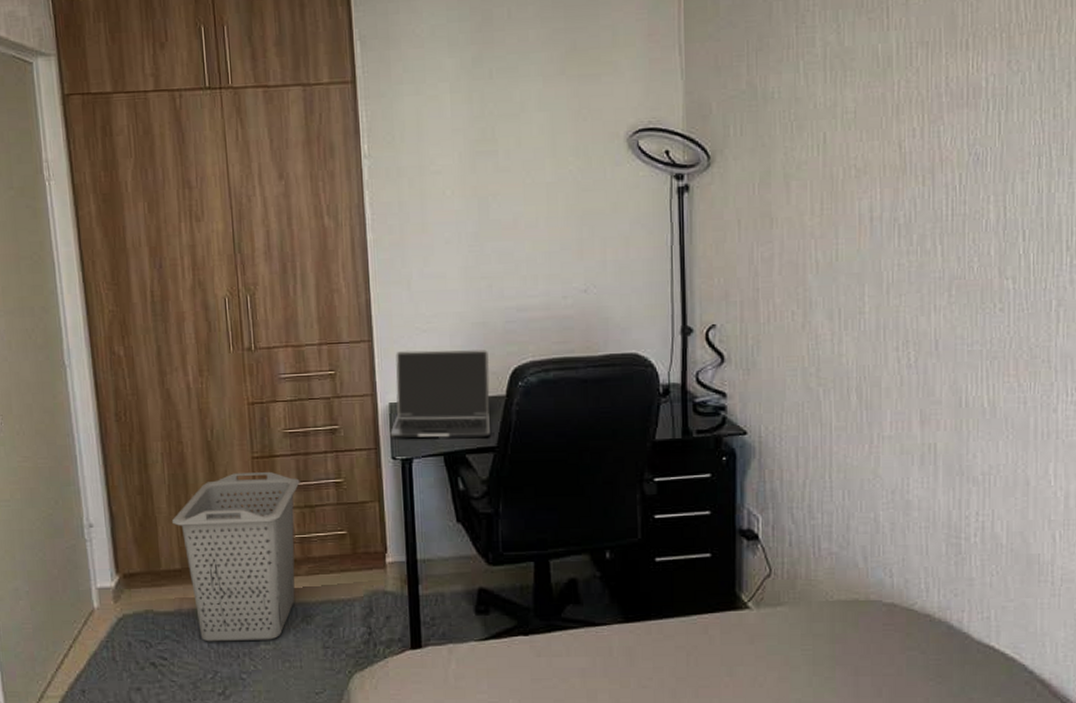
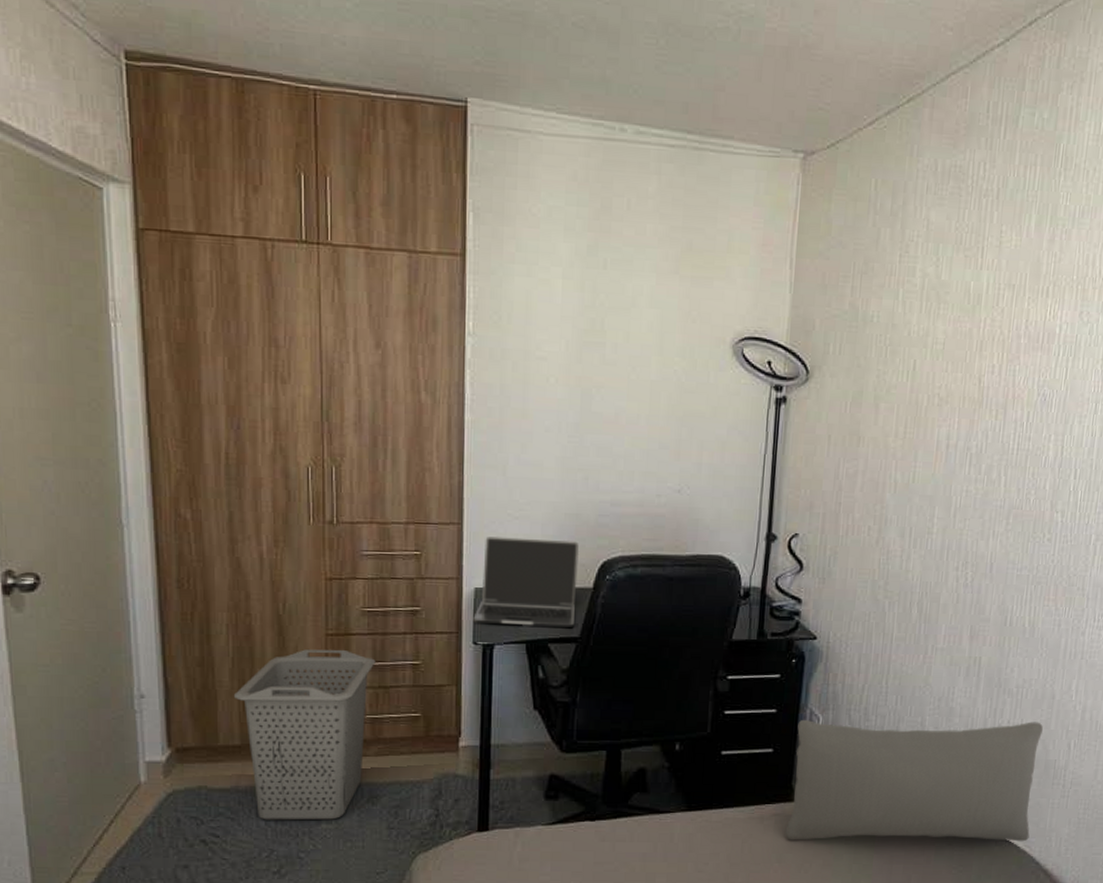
pillow: none [733,512,1019,652] -> present [785,719,1043,842]

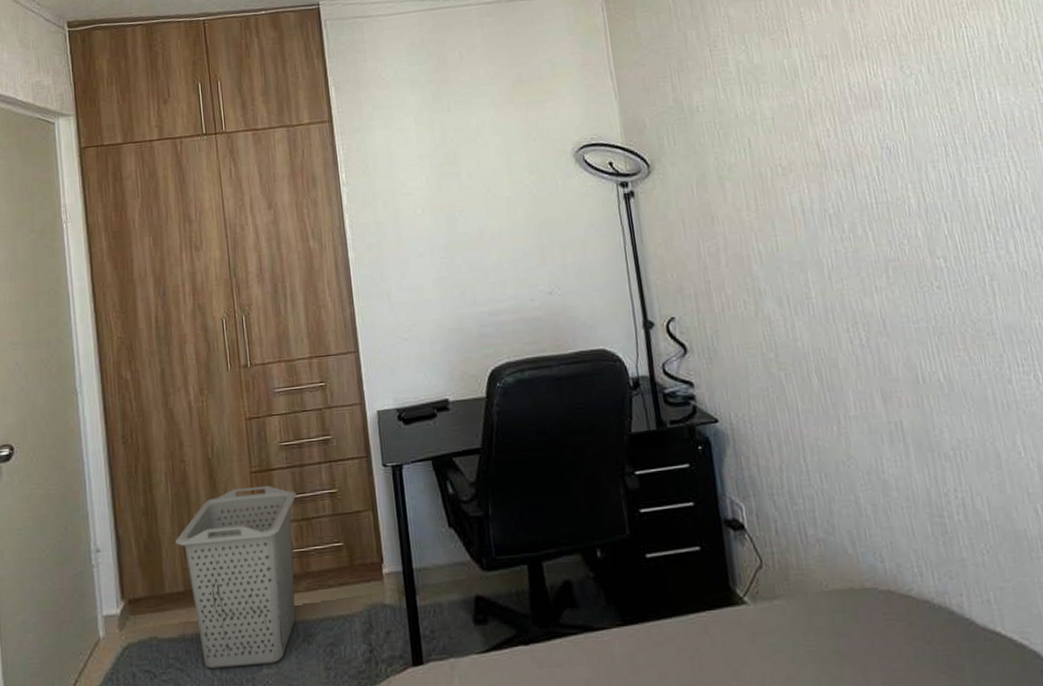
laptop: present [473,536,579,629] -> none [379,354,474,446]
pillow: present [785,719,1043,842] -> none [720,486,1024,652]

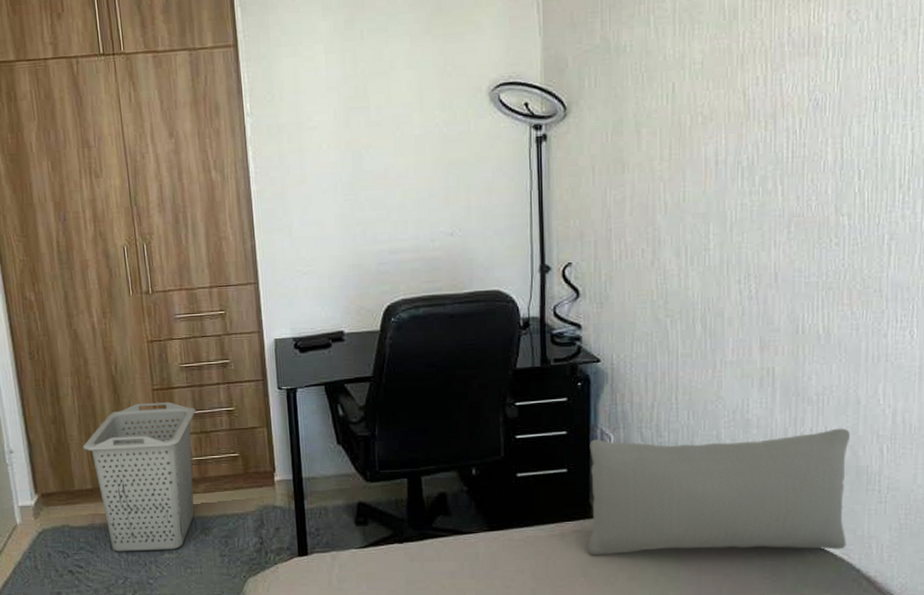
pillow: none [720,486,1024,652] -> present [587,428,850,555]

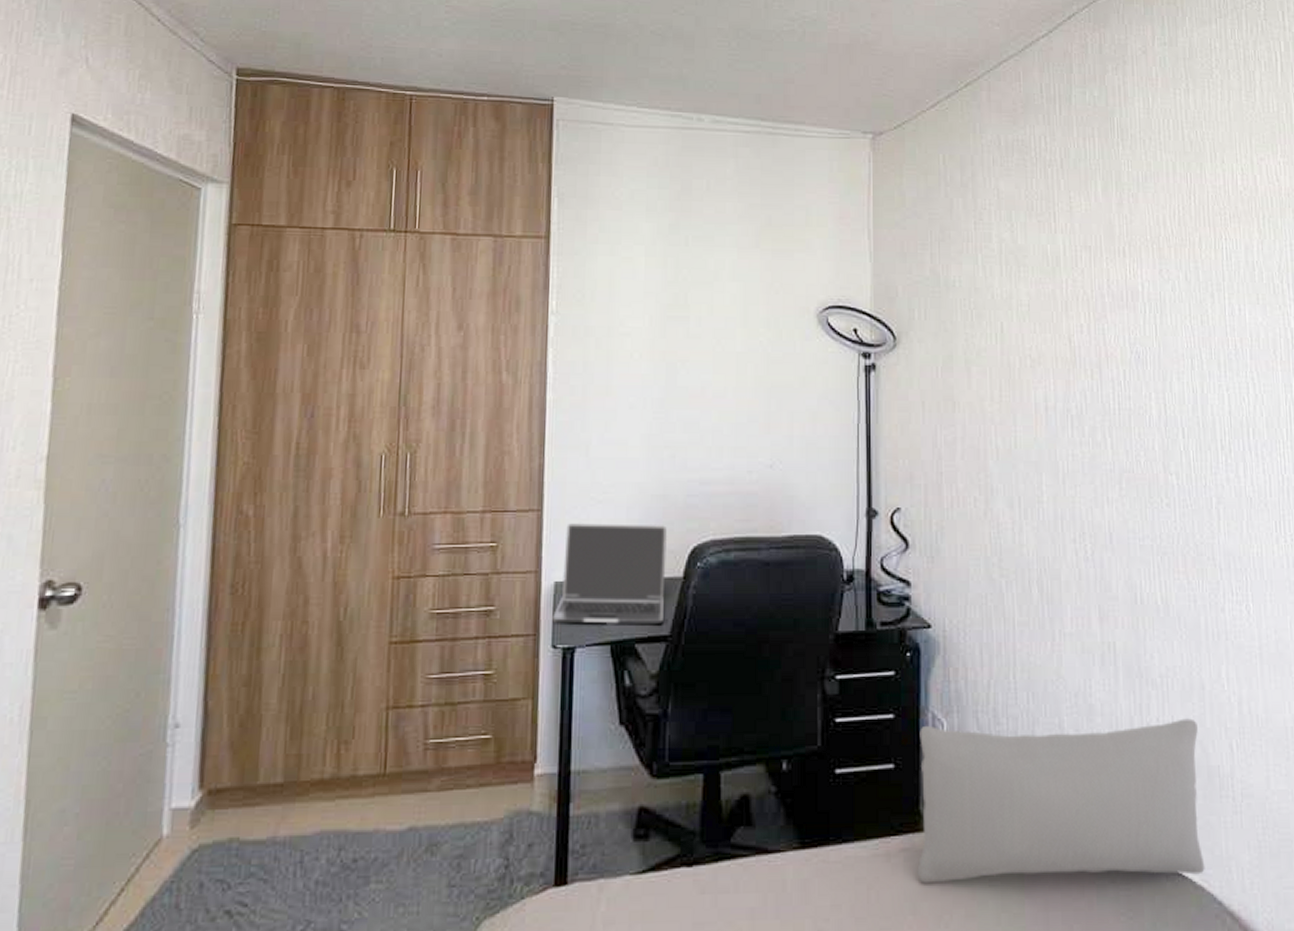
laundry basket: present [82,401,196,552] -> none [280,659,443,881]
laptop: none [276,289,366,371] -> present [552,523,667,626]

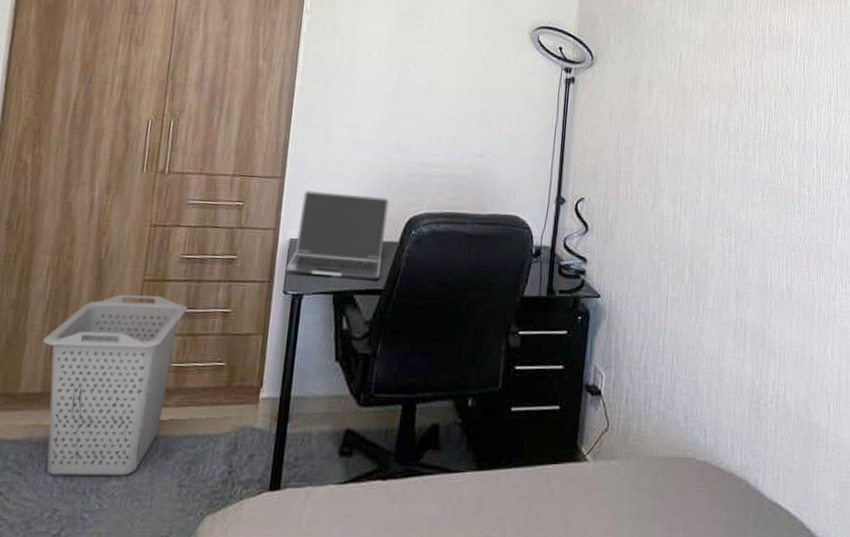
laundry basket: none [280,659,443,881] -> present [42,294,188,476]
pillow: present [917,718,1205,884] -> none [570,376,805,507]

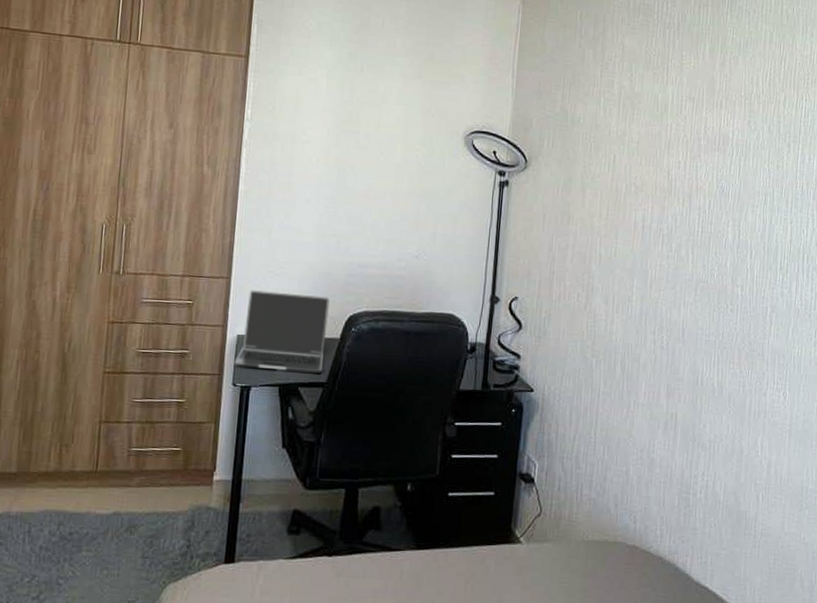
laundry basket: present [42,294,188,476] -> none [15,385,145,547]

